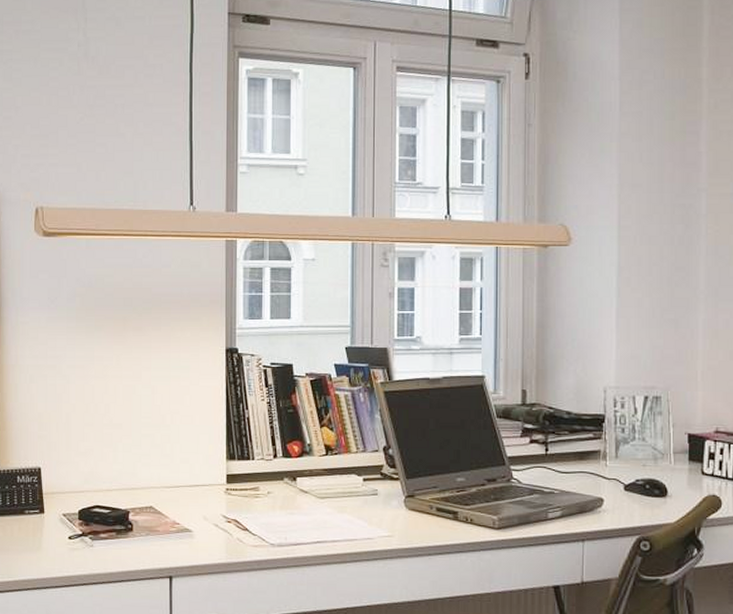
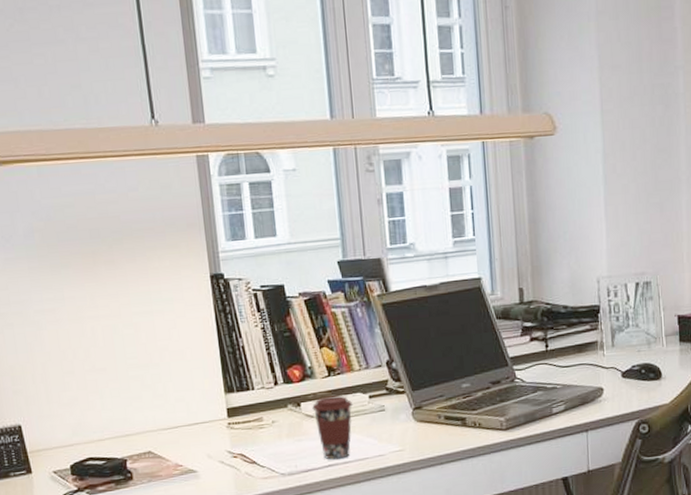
coffee cup: none [307,474,347,537] -> present [312,395,354,460]

